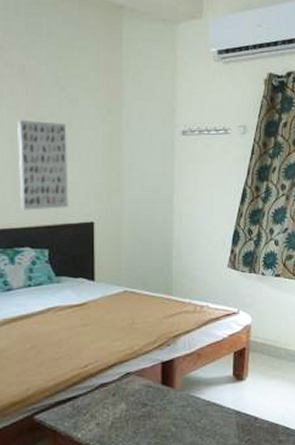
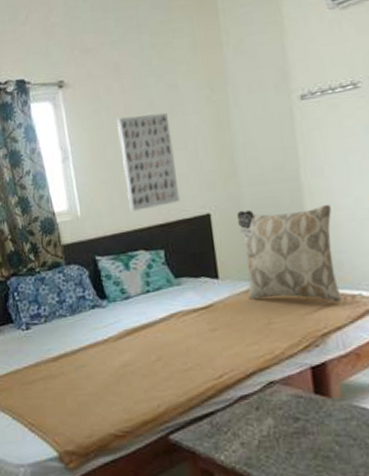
decorative pillow: none [117,223,194,311] -> present [237,204,342,303]

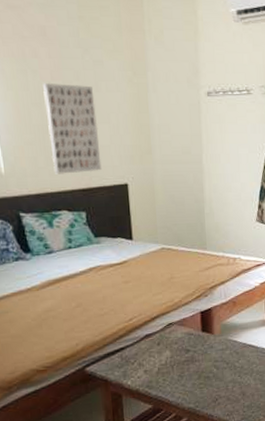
decorative pillow: present [237,204,342,303] -> none [150,183,226,263]

